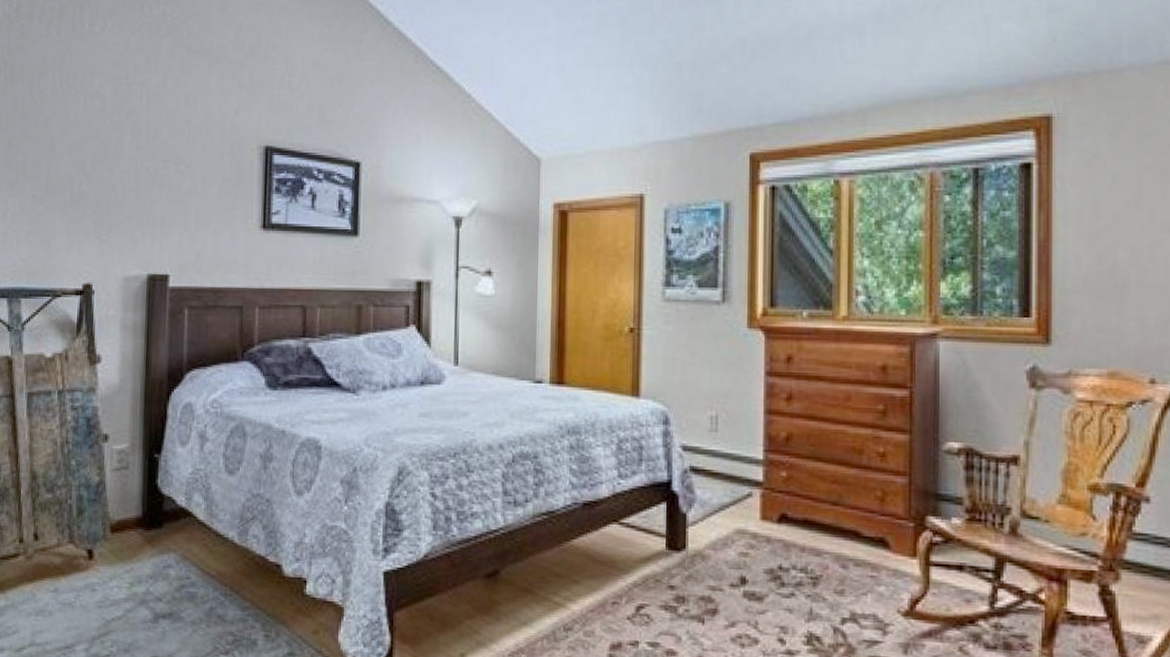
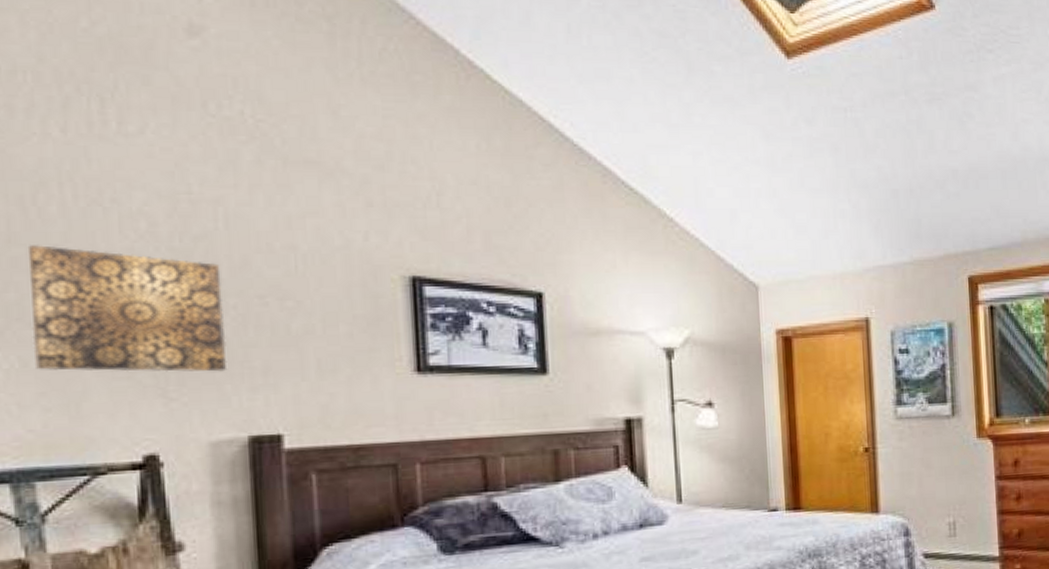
wall art: none [28,119,141,221] -> present [27,245,228,372]

